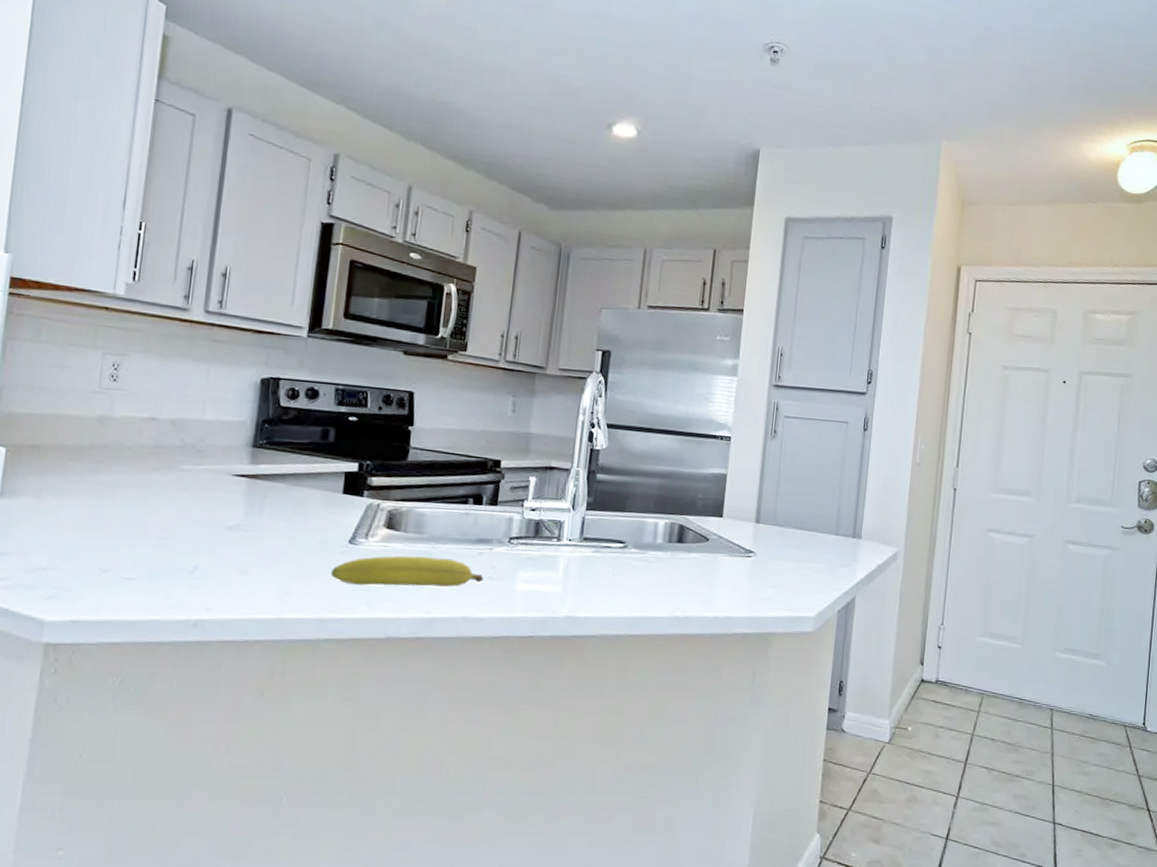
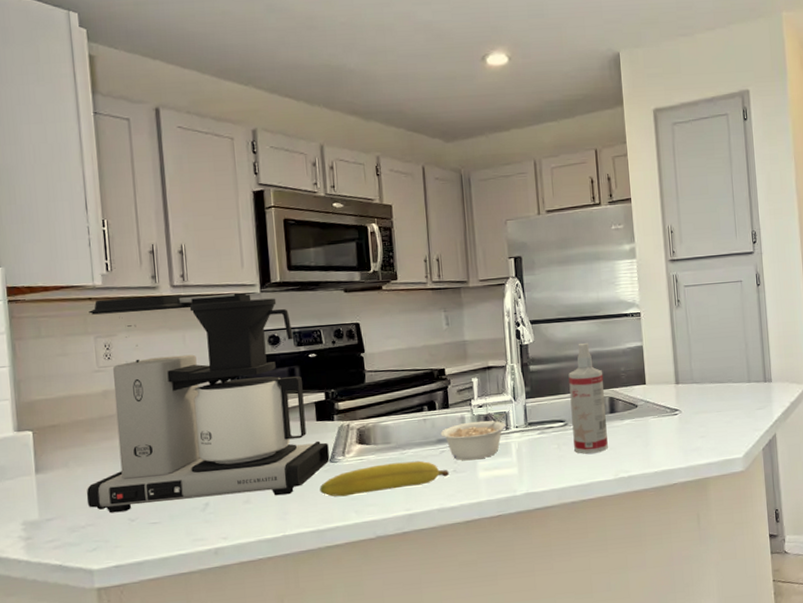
coffee maker: none [53,311,351,572] -> present [86,293,330,513]
legume: none [482,521,562,569] -> present [440,412,507,461]
spray bottle: none [630,458,678,585] -> present [568,342,608,454]

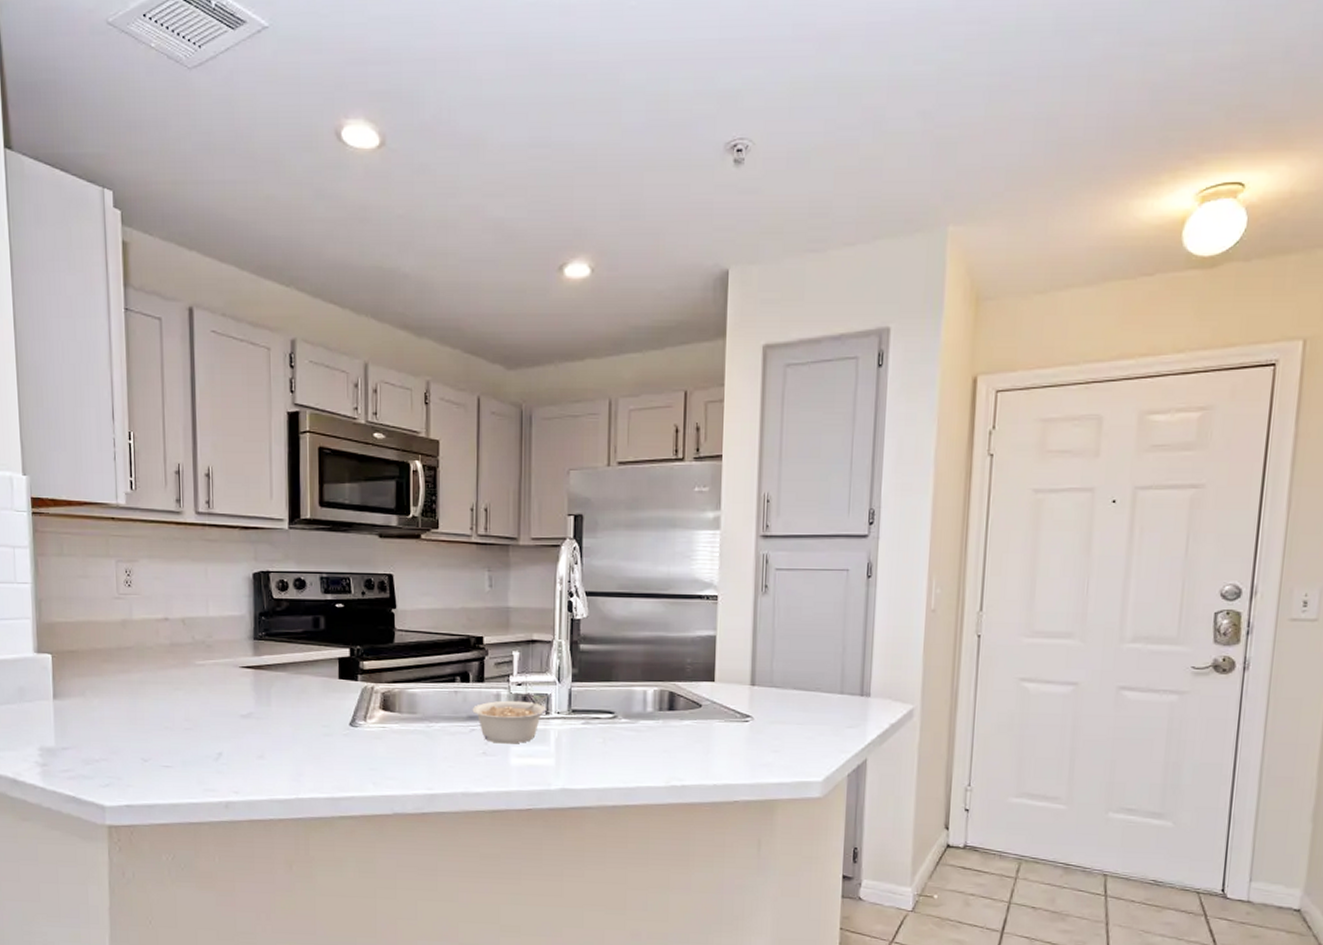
coffee maker: present [86,293,330,513] -> none [101,520,350,755]
fruit: present [320,460,450,497] -> none [337,735,478,765]
spray bottle: present [568,342,608,454] -> none [622,624,665,754]

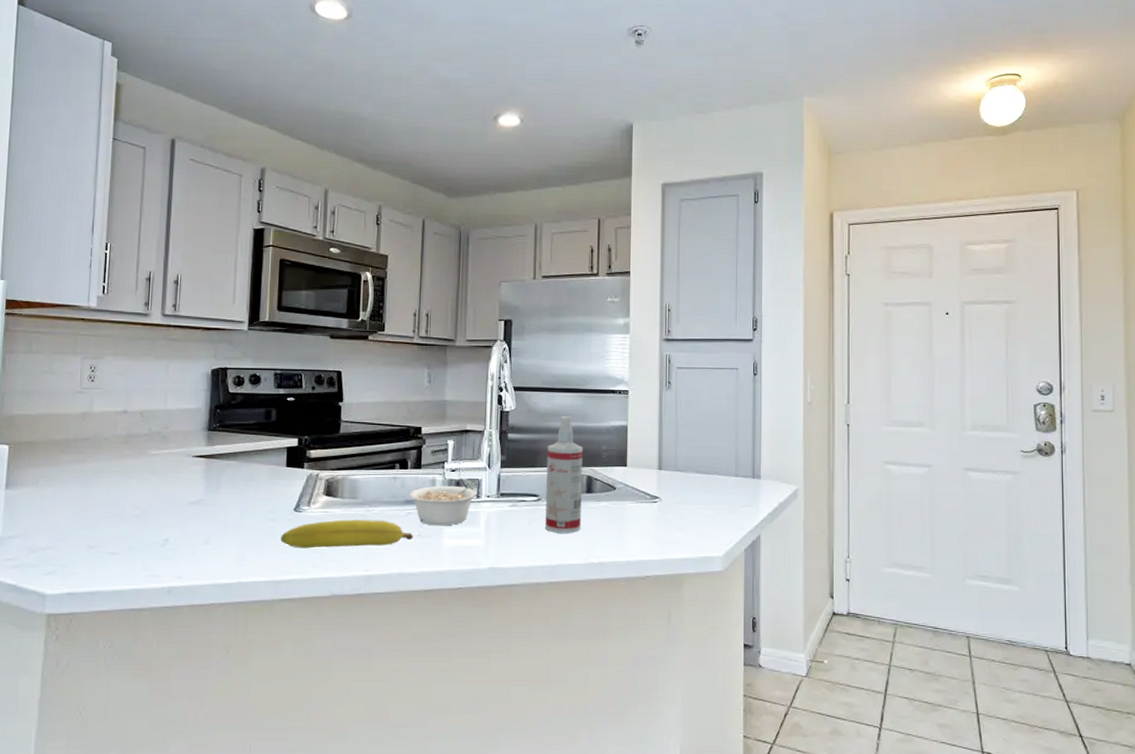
fruit: none [337,735,478,765] -> present [281,519,414,549]
spray bottle: none [622,624,665,754] -> present [545,415,584,533]

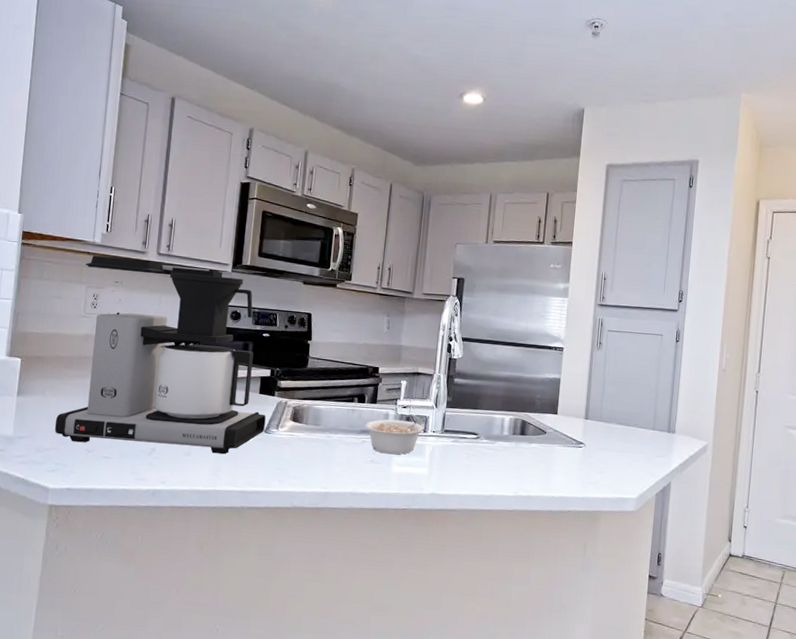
coffee maker: none [50,321,295,540] -> present [54,255,266,455]
fruit: present [281,519,414,549] -> none [251,442,367,468]
spray bottle: present [545,415,584,533] -> none [482,365,520,469]

